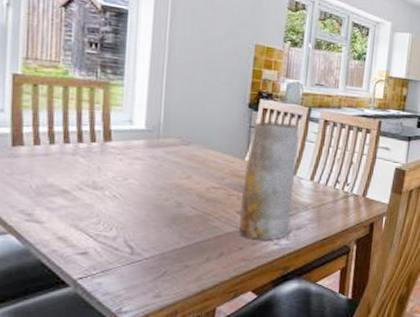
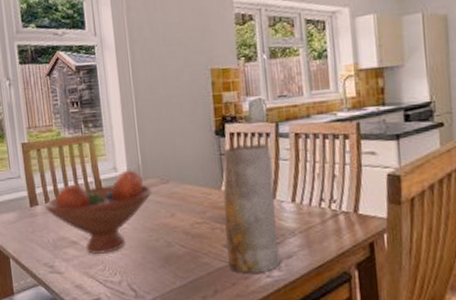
fruit bowl: none [33,124,170,208] -> present [45,169,152,255]

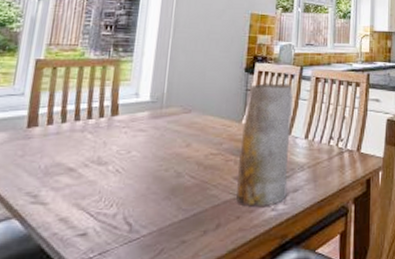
fruit bowl: present [45,169,152,255] -> none [45,95,172,184]

